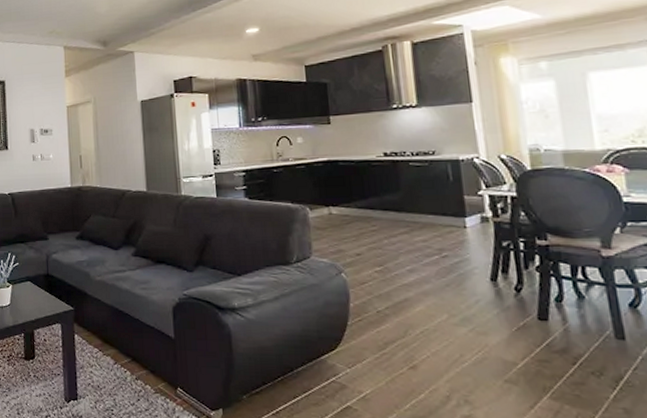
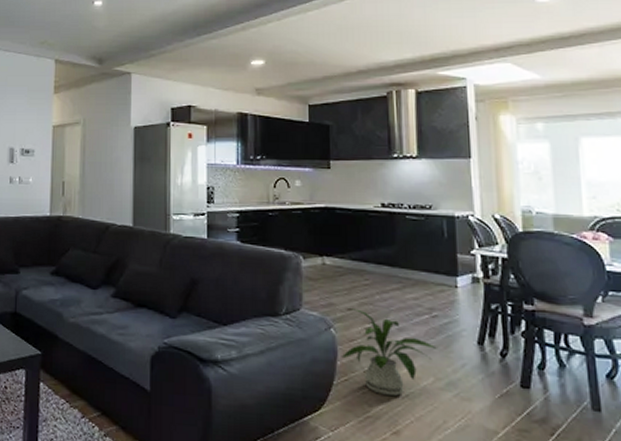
house plant: none [353,254,449,334] -> present [341,309,437,397]

